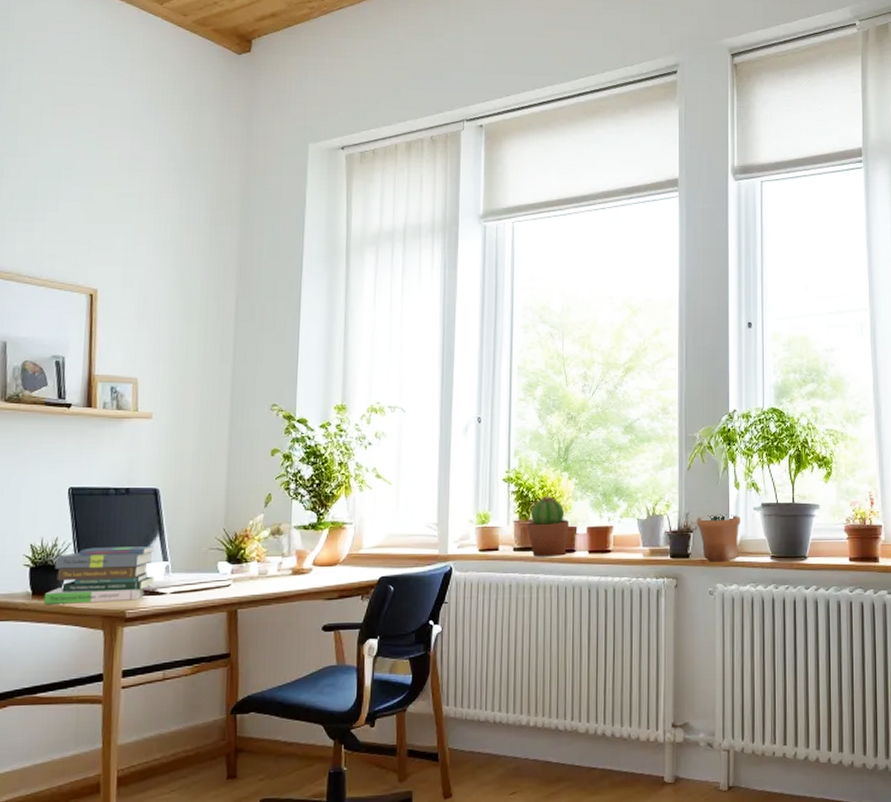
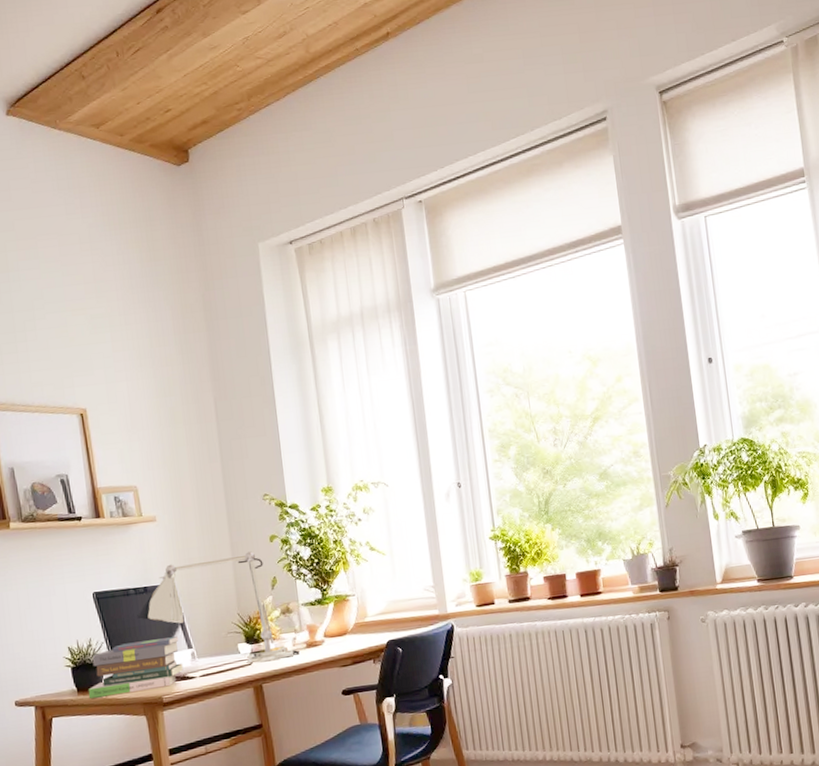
desk lamp: none [114,463,285,585] -> present [138,551,301,664]
potted cactus: present [526,495,570,558] -> none [517,547,559,607]
planter: present [697,514,740,562] -> none [681,545,726,592]

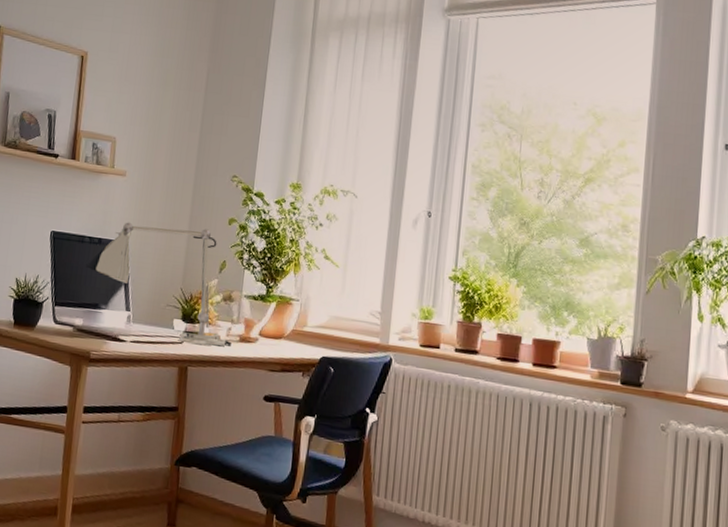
books: present [88,636,184,699] -> none [22,288,120,344]

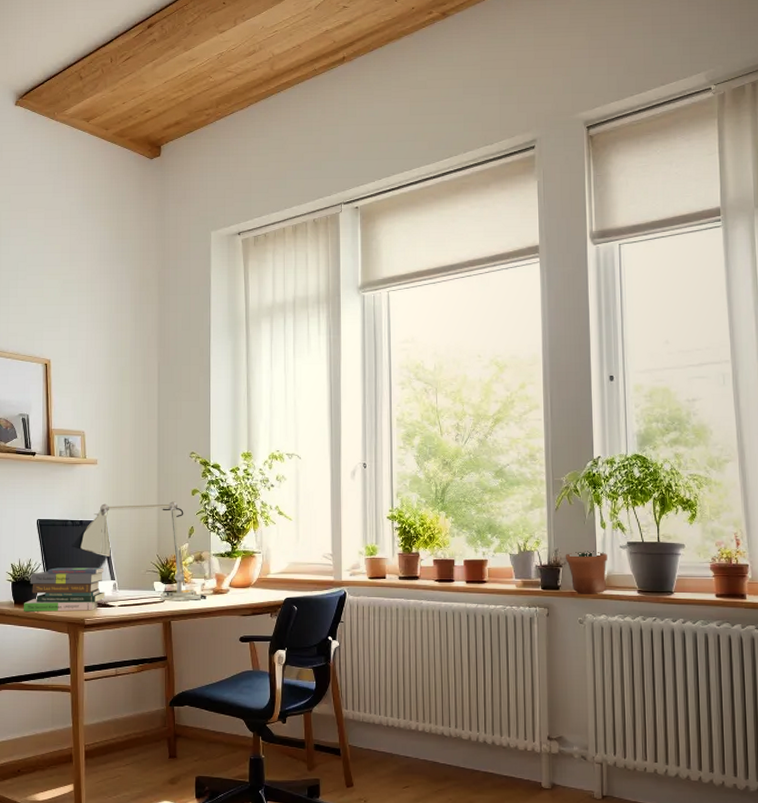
books: none [22,288,120,344] -> present [23,567,105,612]
planter: none [653,345,702,399] -> present [566,551,607,594]

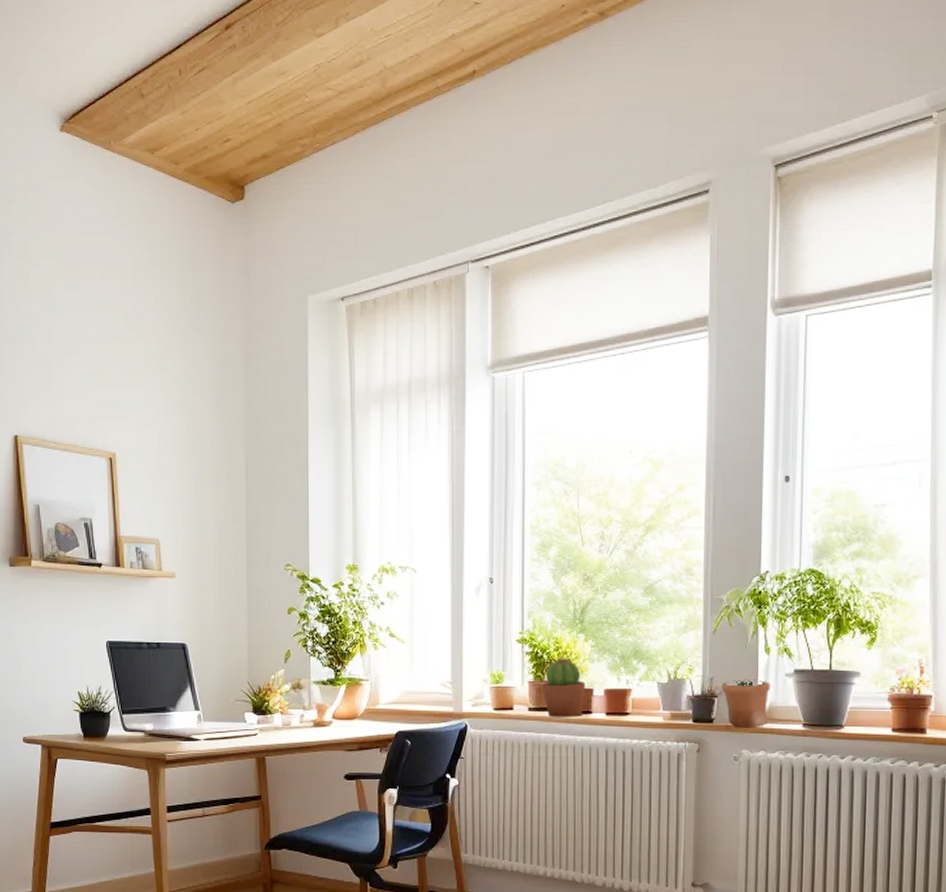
books: present [23,567,105,612] -> none [93,696,189,746]
desk lamp: present [73,501,207,601] -> none [149,621,307,735]
potted cactus: none [409,532,448,586] -> present [541,657,586,718]

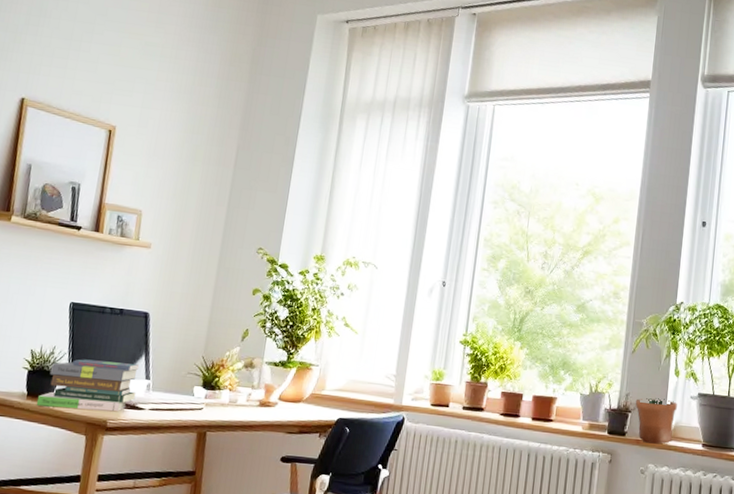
books: none [93,696,189,746] -> present [36,359,140,412]
potted cactus: present [541,657,586,718] -> none [476,361,518,420]

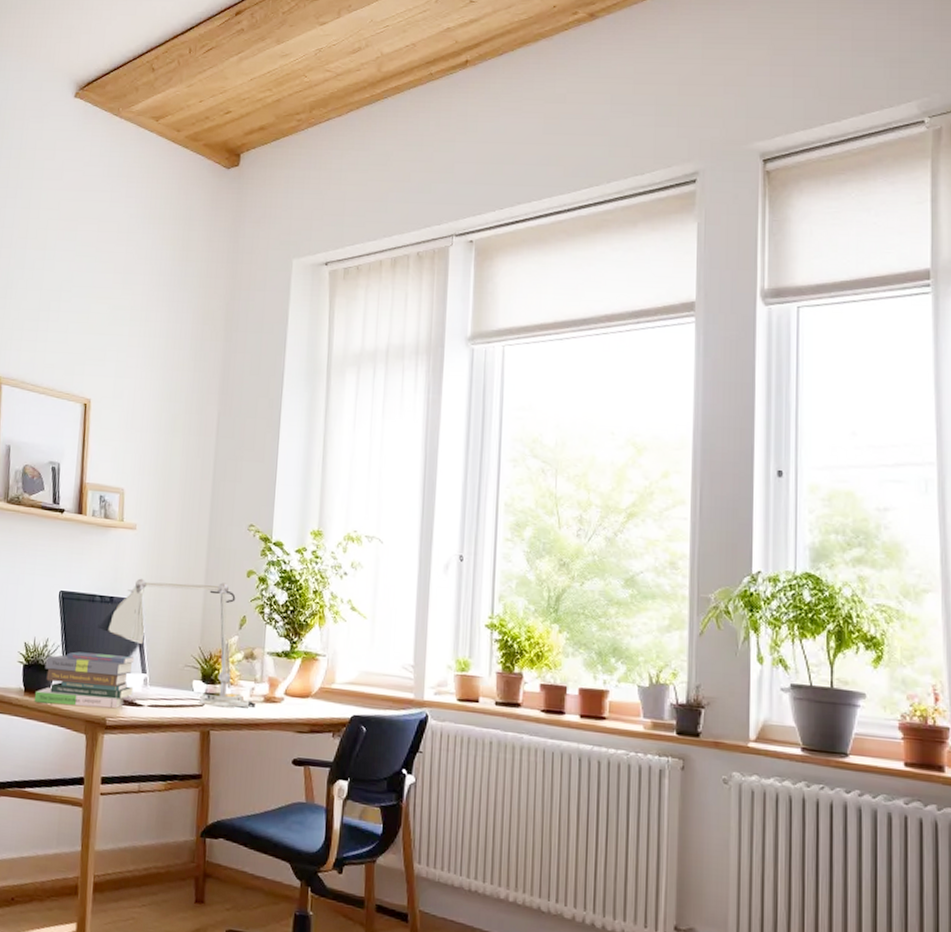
desk lamp: none [107,293,252,411] -> present [99,578,257,708]
planter: present [636,398,677,445] -> none [710,690,764,748]

